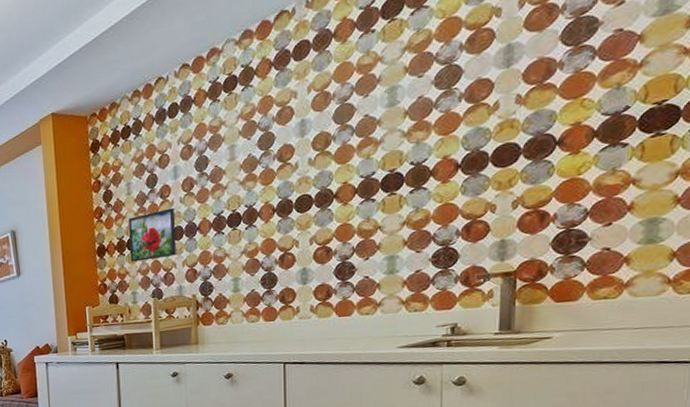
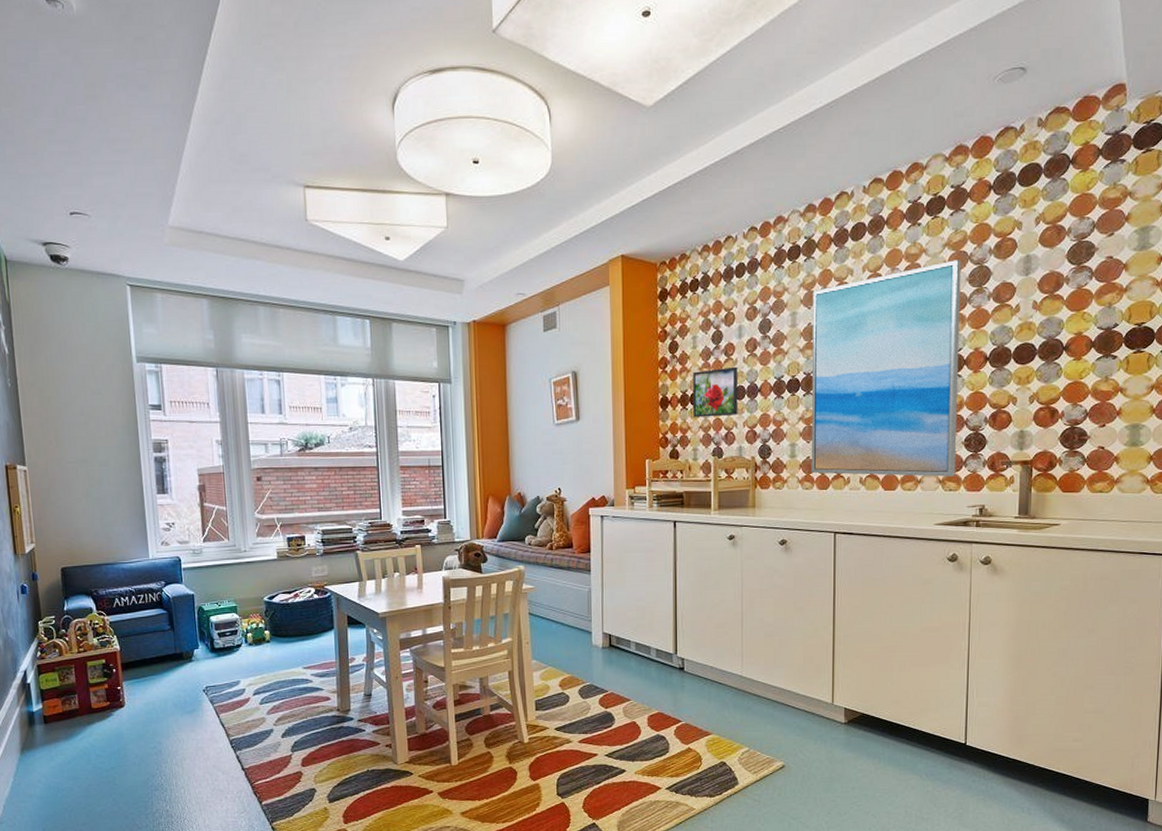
wall art: none [252,62,425,306] -> present [811,260,962,477]

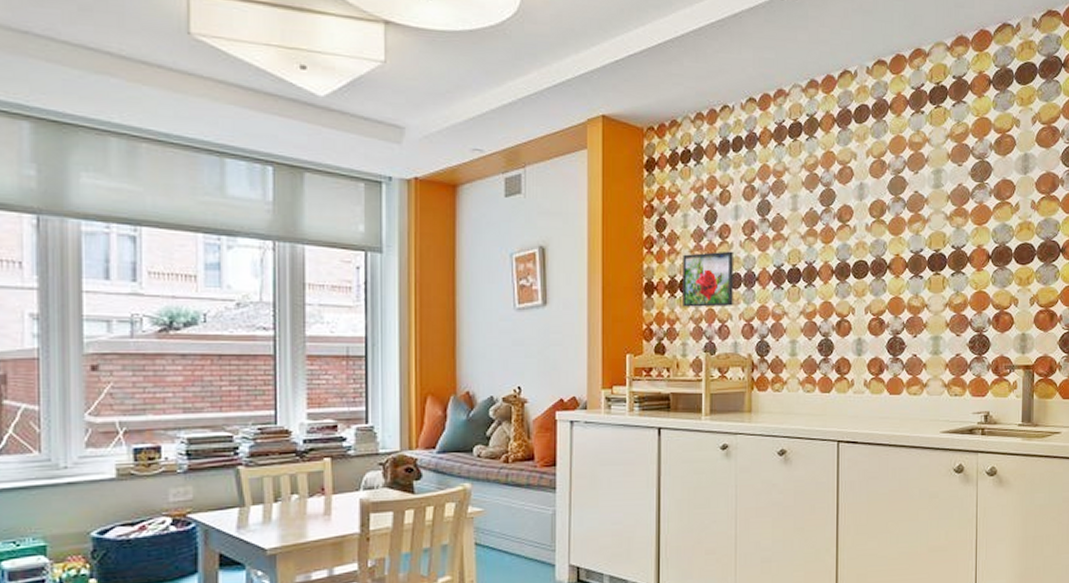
wall art: present [811,260,962,477] -> none [812,152,964,381]

